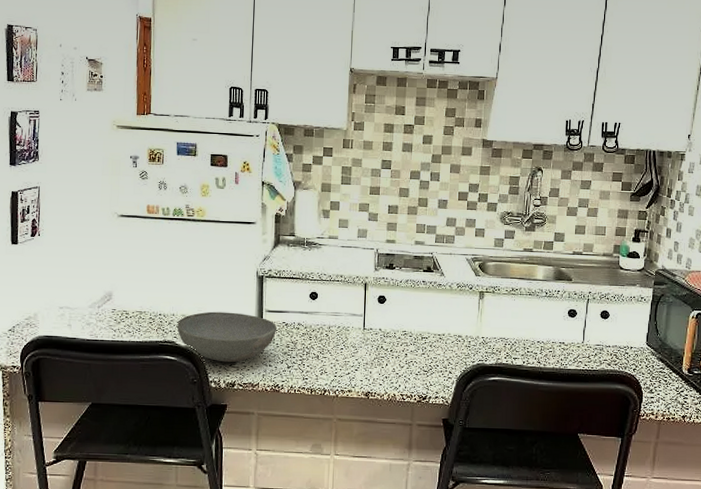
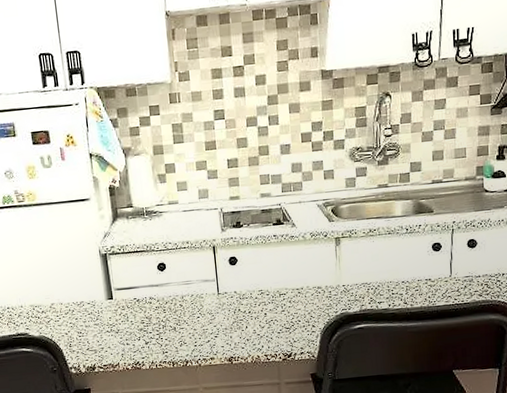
bowl: present [177,311,276,363] -> none [27,295,129,348]

